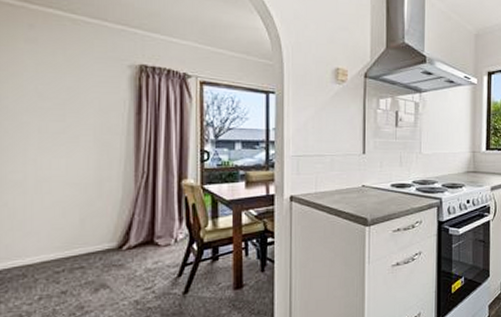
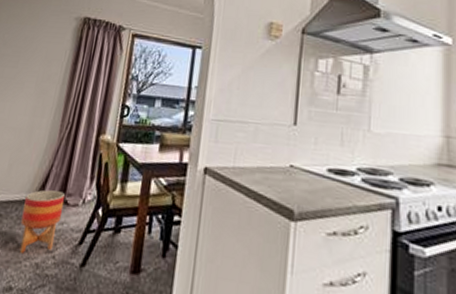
planter: none [109,236,155,297] -> present [19,190,65,254]

